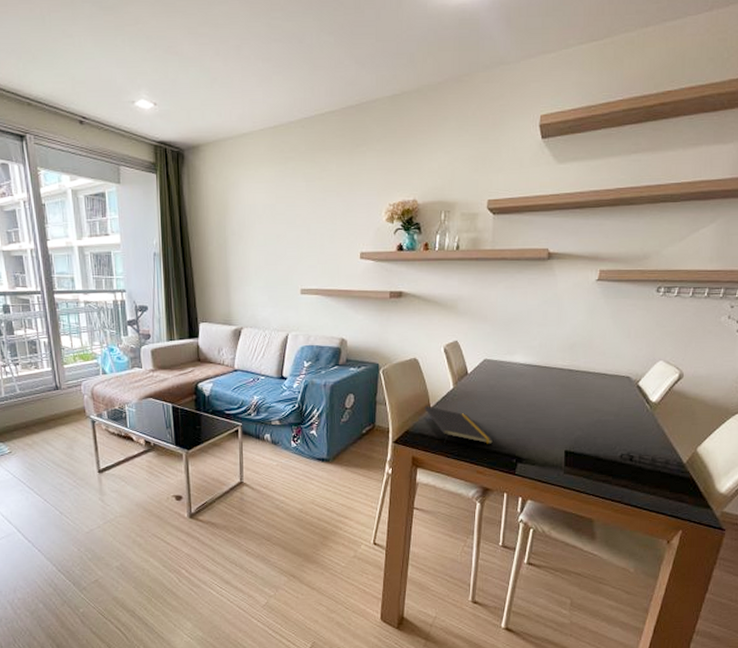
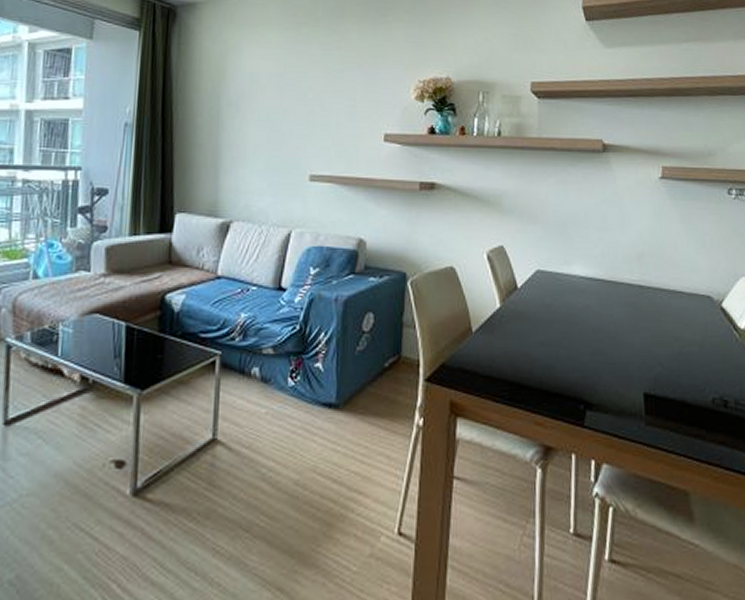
notepad: present [424,405,494,444] -> none [465,330,554,383]

